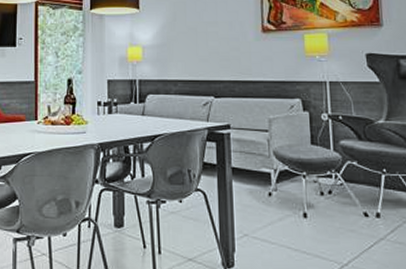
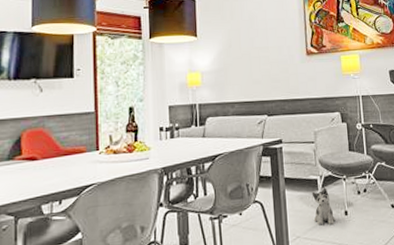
plush toy: none [263,183,292,226] -> present [311,188,336,225]

